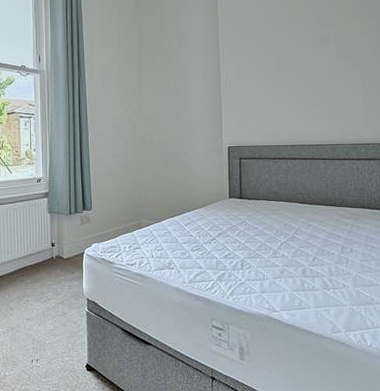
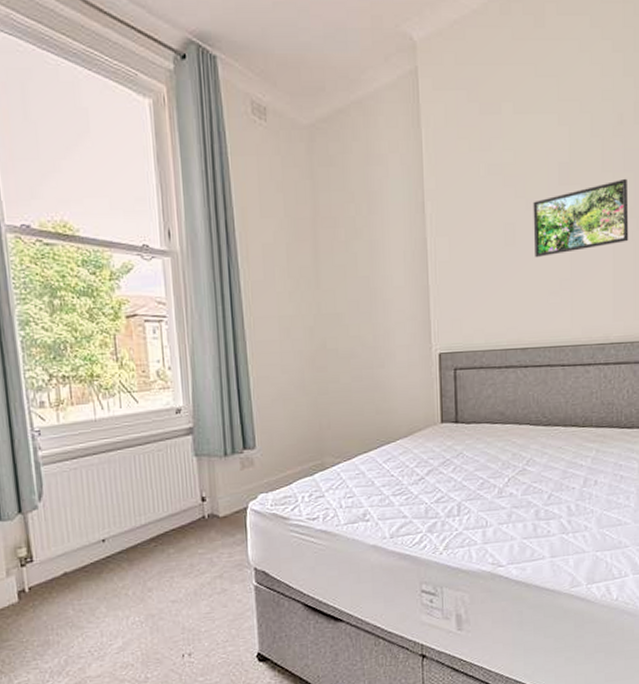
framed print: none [299,23,374,80] -> present [533,178,629,258]

